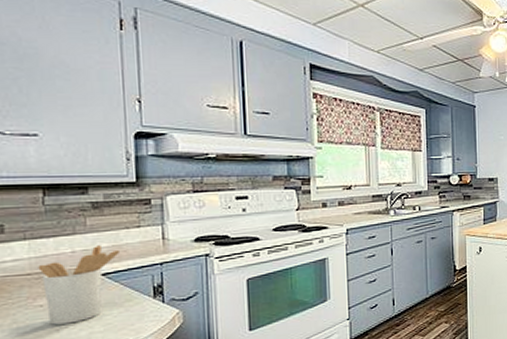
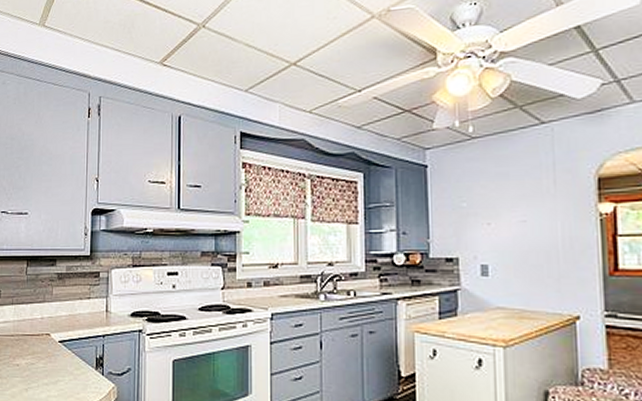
utensil holder: present [38,246,119,325] -> none [18,314,74,385]

